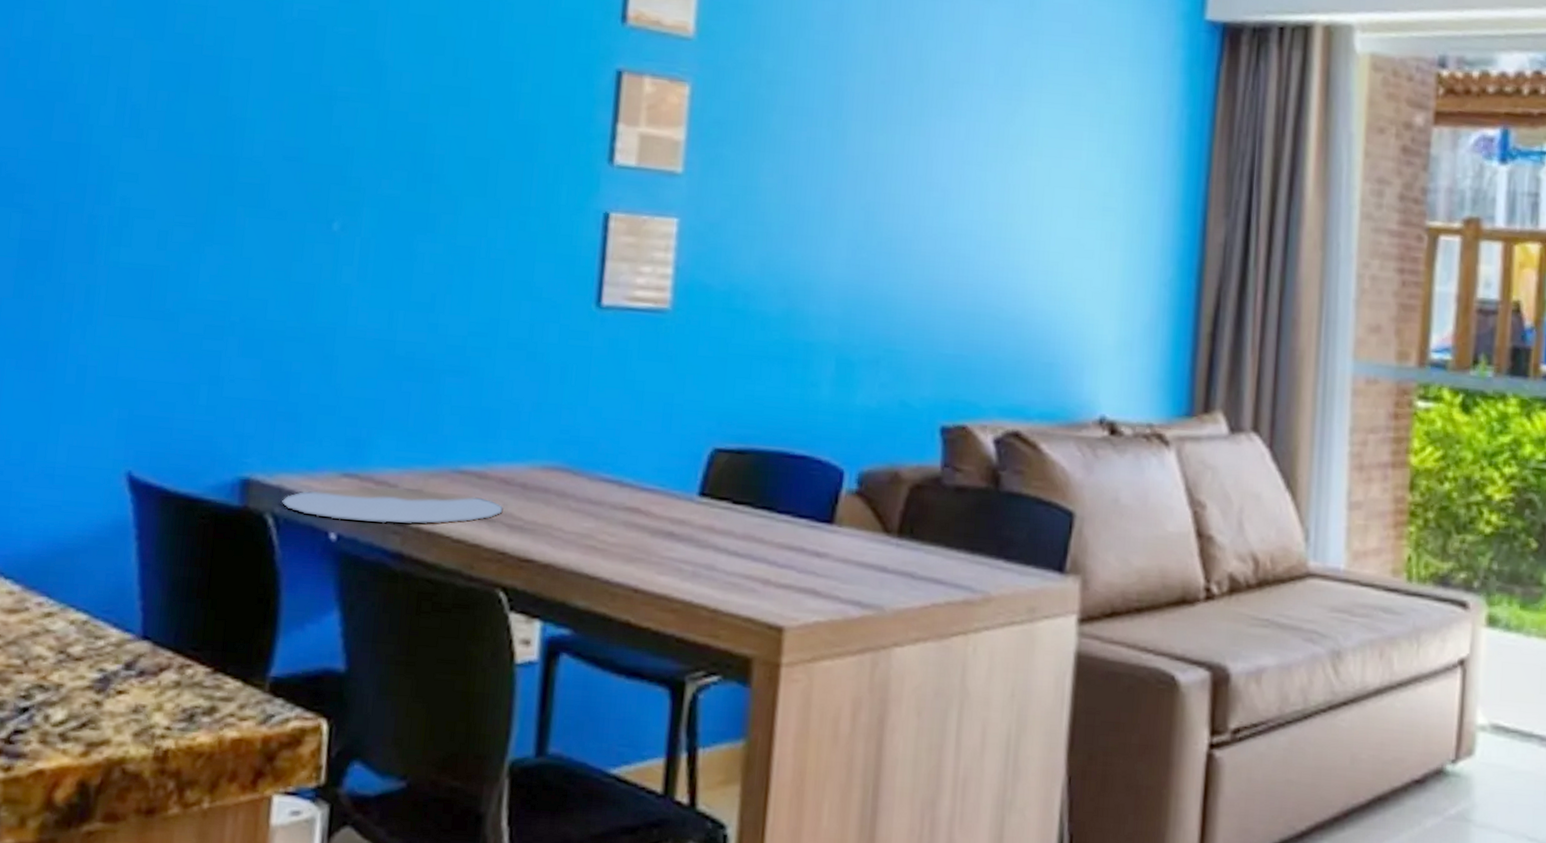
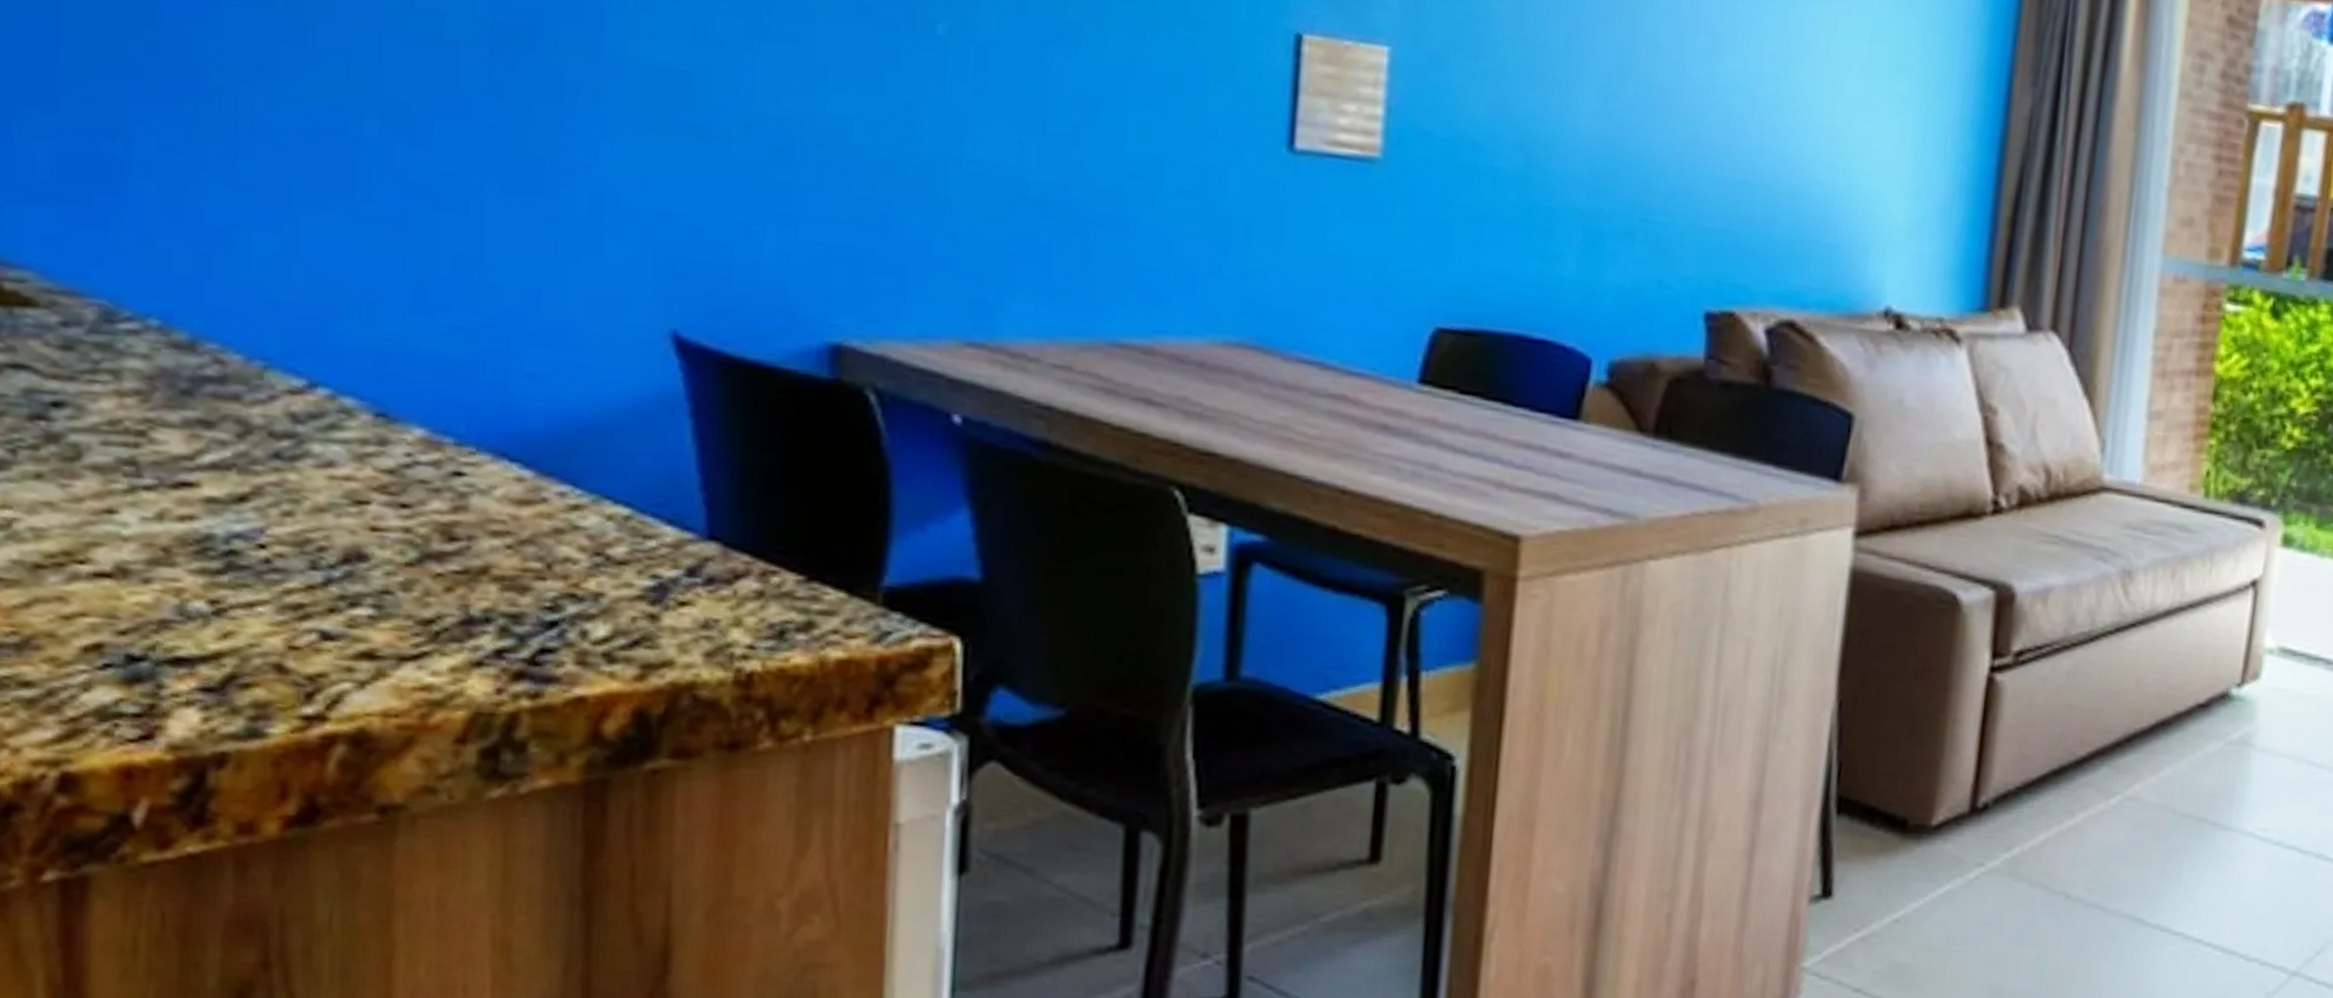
placemat: present [282,487,503,525] -> none [887,360,1176,408]

